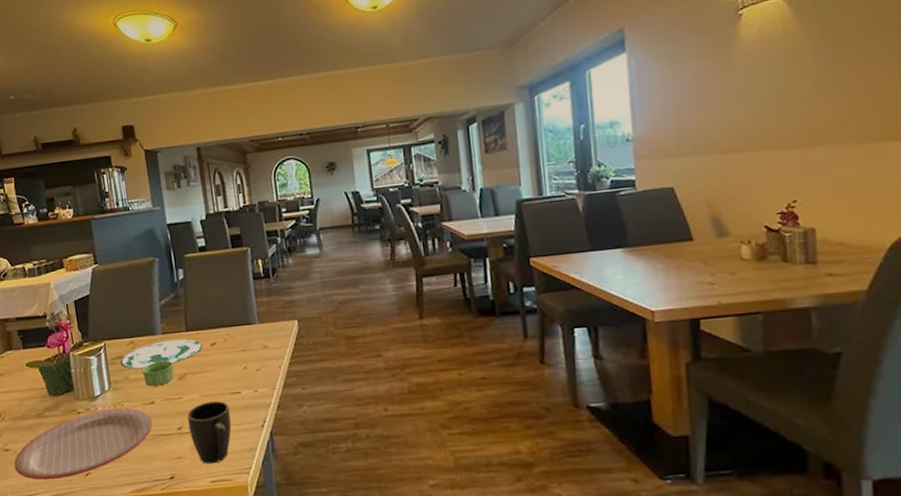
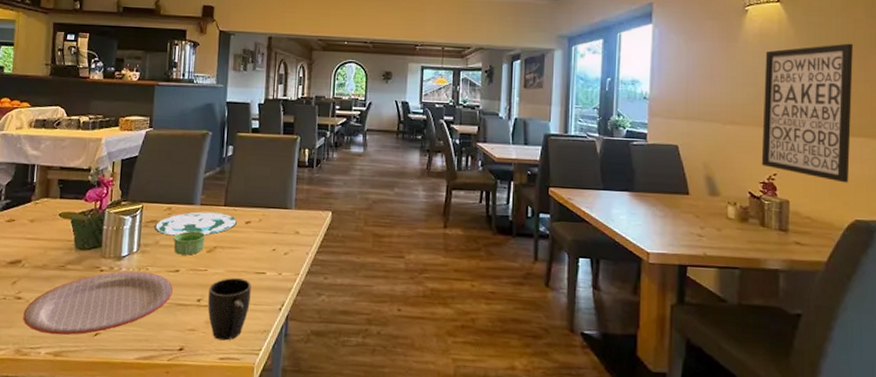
wall art: none [769,29,888,198] -> present [761,43,853,183]

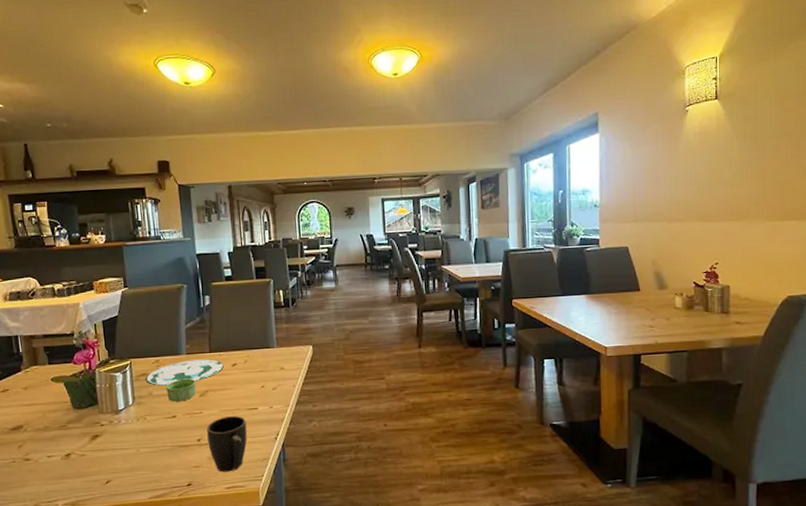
plate: present [23,271,173,336] -> none [34,421,173,488]
wall art: present [761,43,853,183] -> none [704,132,786,264]

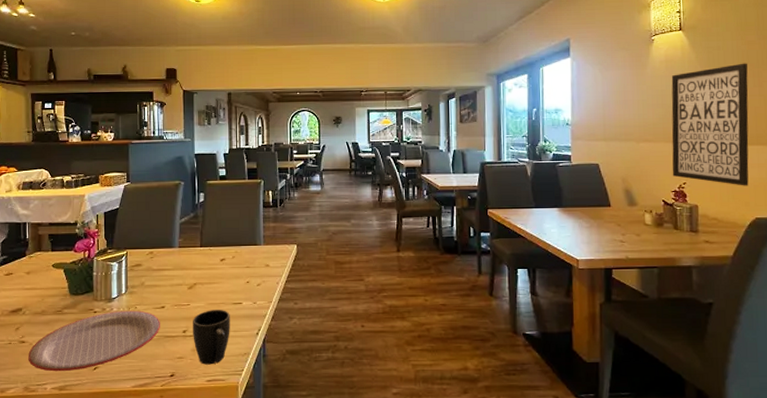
plate: none [34,421,173,488] -> present [28,310,160,372]
plate: present [146,359,224,386] -> none [140,253,213,277]
ramekin: present [165,378,196,402] -> none [157,271,186,293]
wall art: none [704,132,786,264] -> present [671,63,749,186]

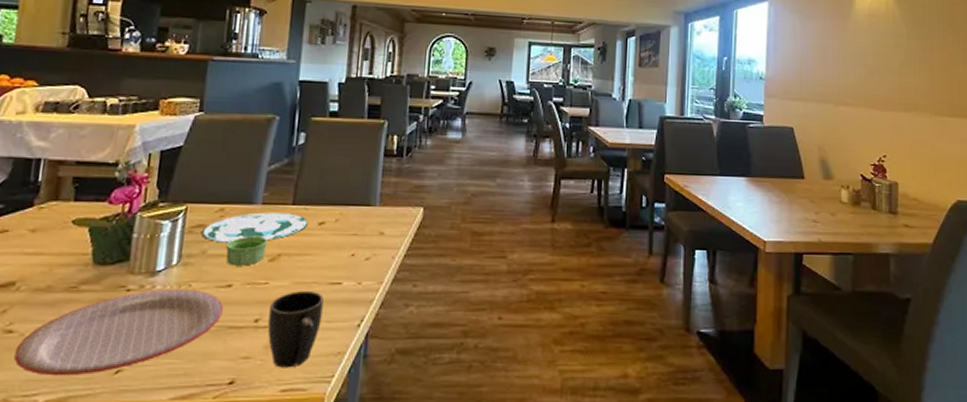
plate: none [140,253,213,277] -> present [202,212,308,243]
ramekin: none [157,271,186,293] -> present [225,236,268,266]
wall art: present [671,63,749,186] -> none [872,25,953,164]

